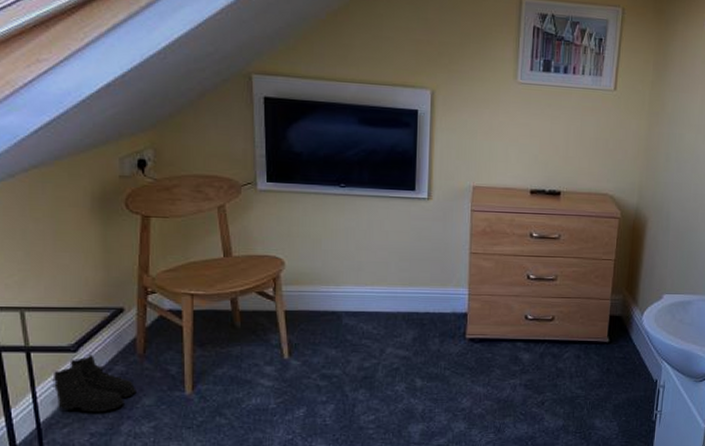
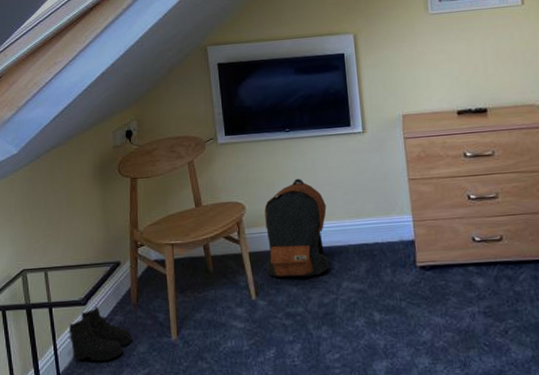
backpack: none [303,238,378,340] -> present [264,178,330,277]

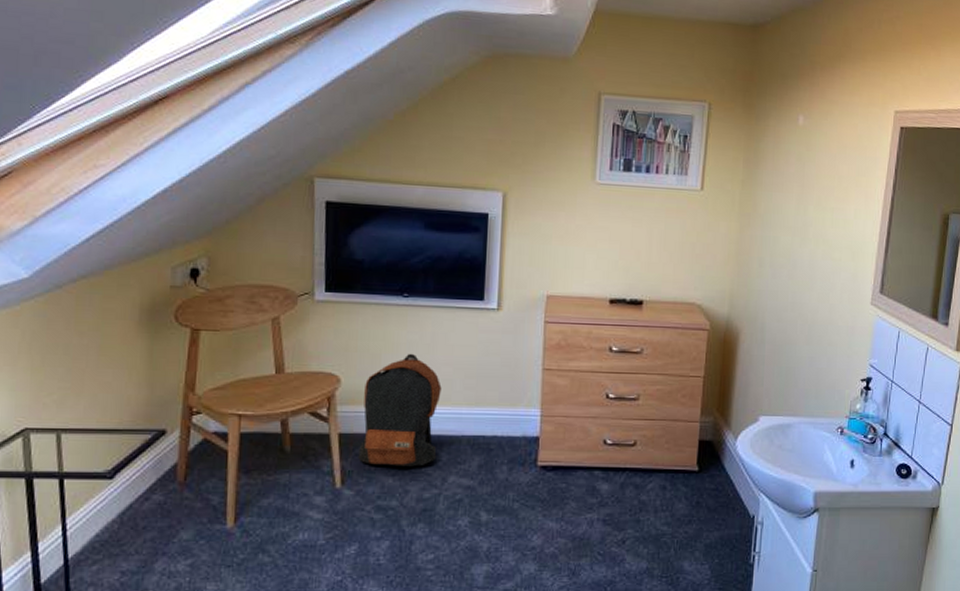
boots: present [68,305,133,362] -> none [84,480,174,548]

